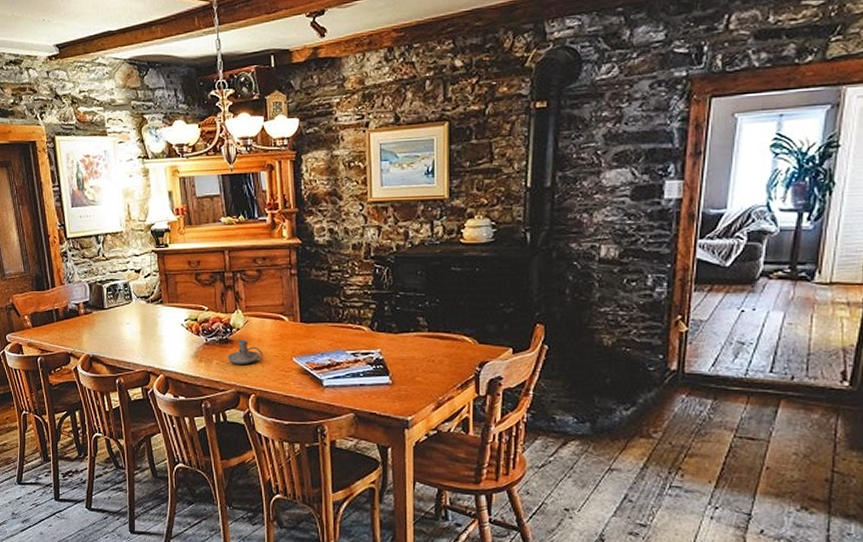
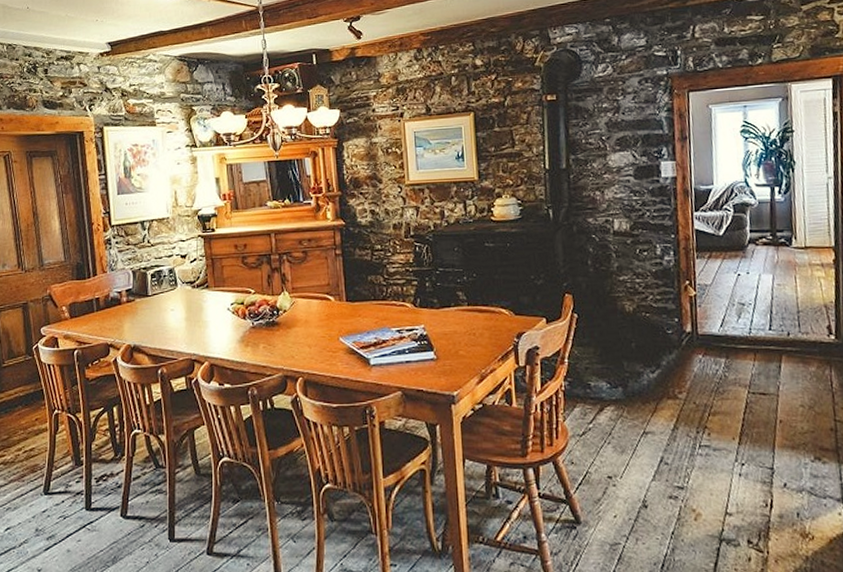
candle holder: present [227,339,263,364] -> none [274,321,310,347]

